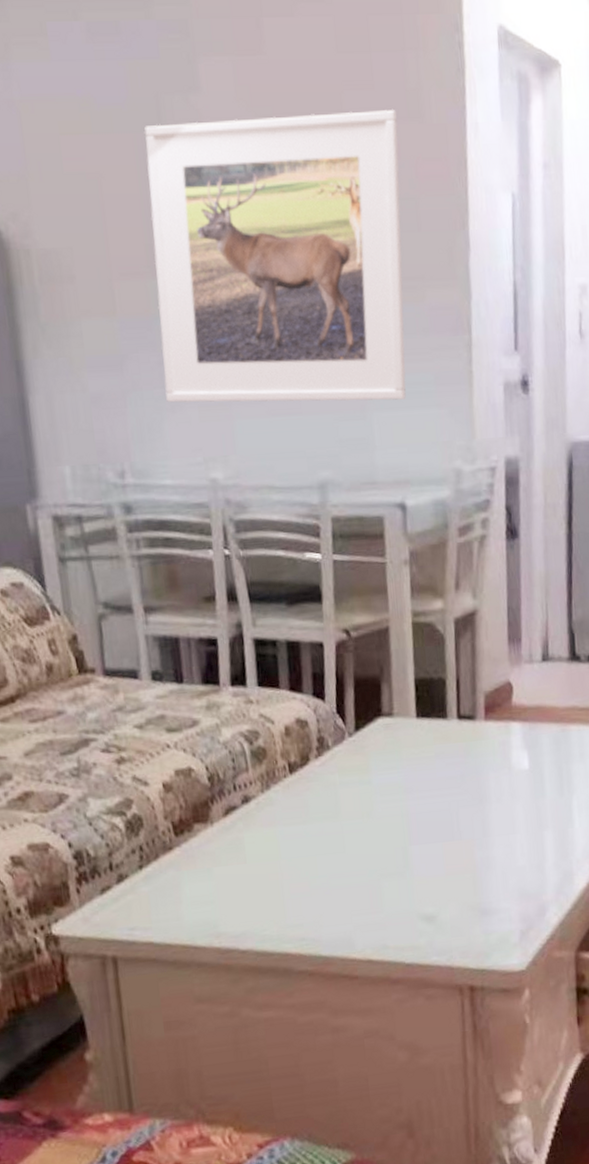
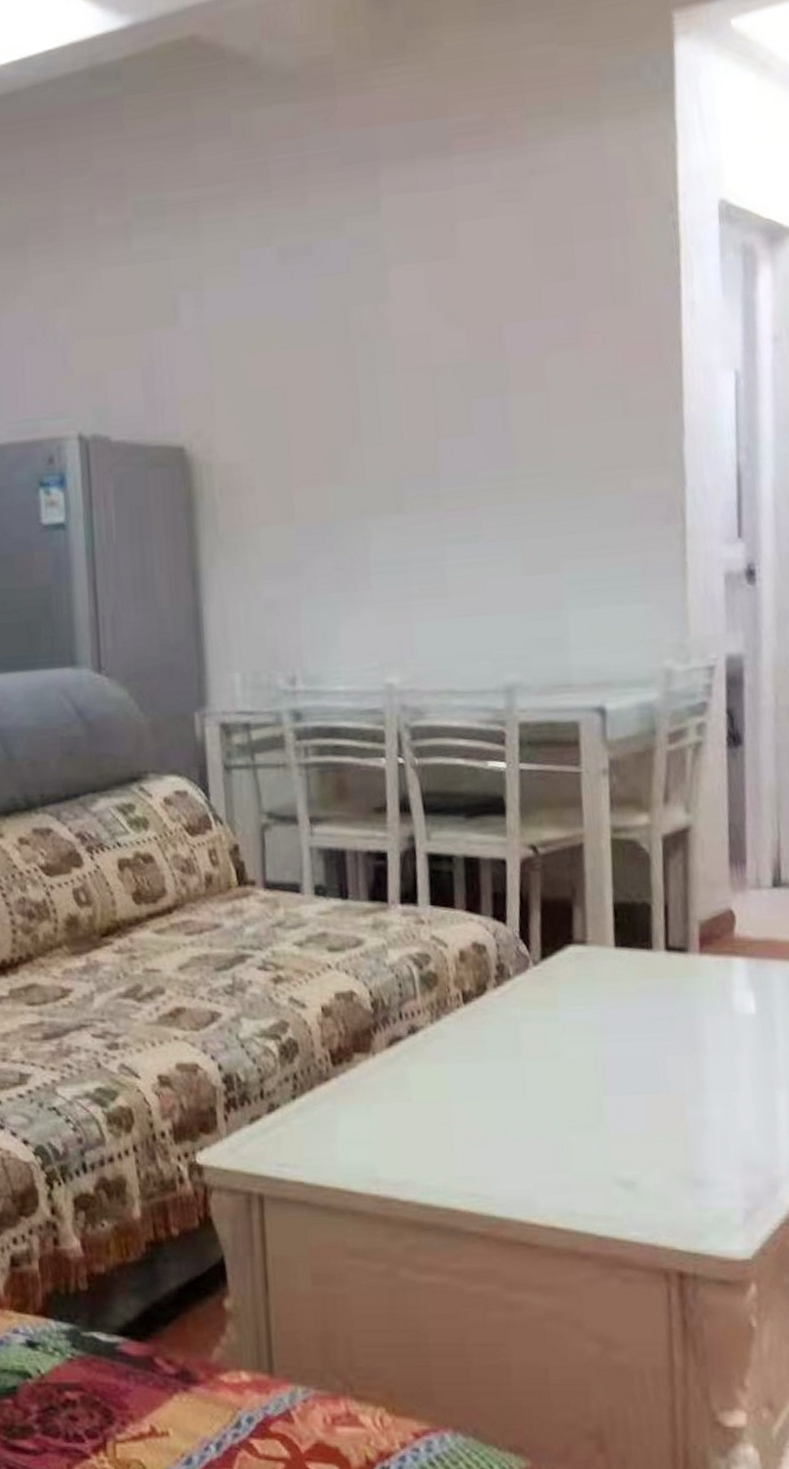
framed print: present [144,110,406,403] -> none [330,297,608,607]

